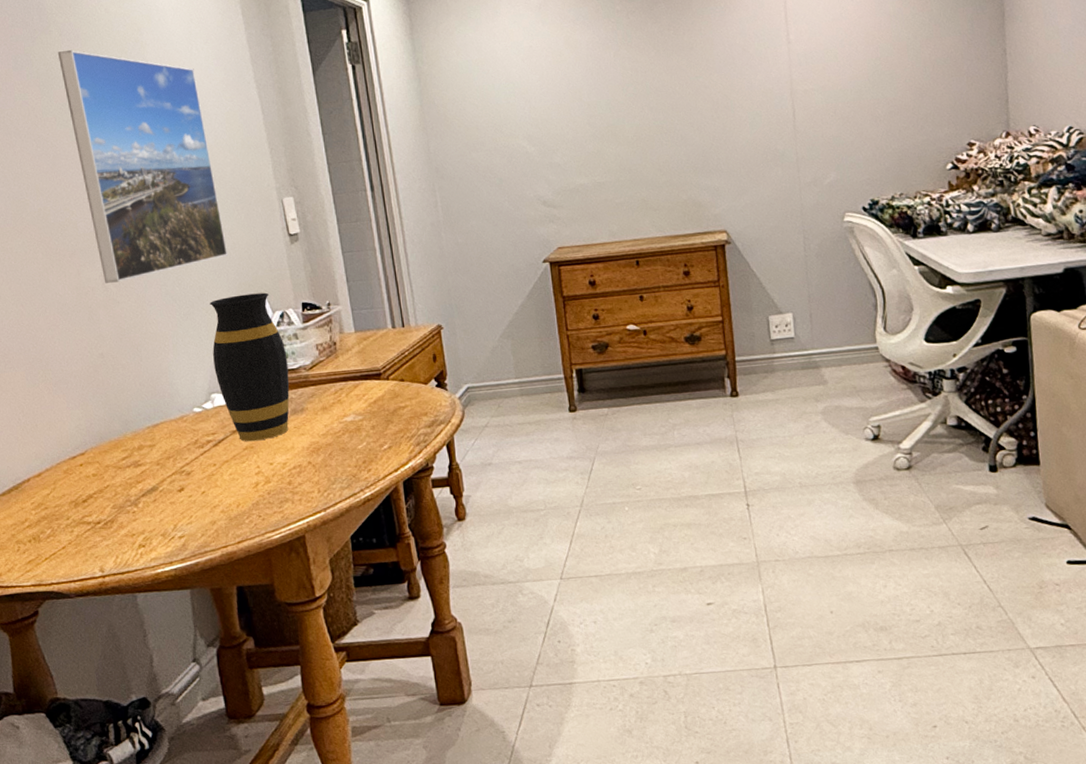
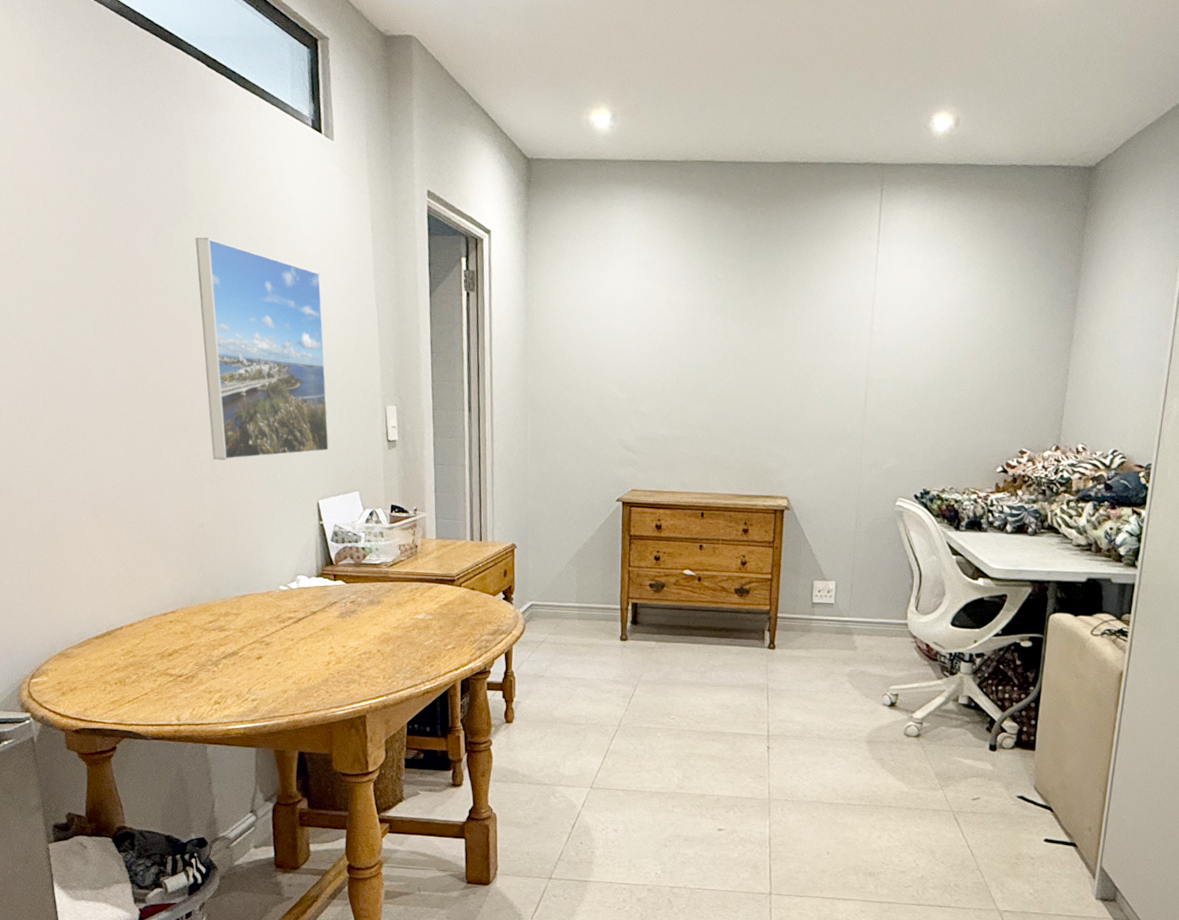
vase: present [210,292,290,442] -> none [303,489,371,624]

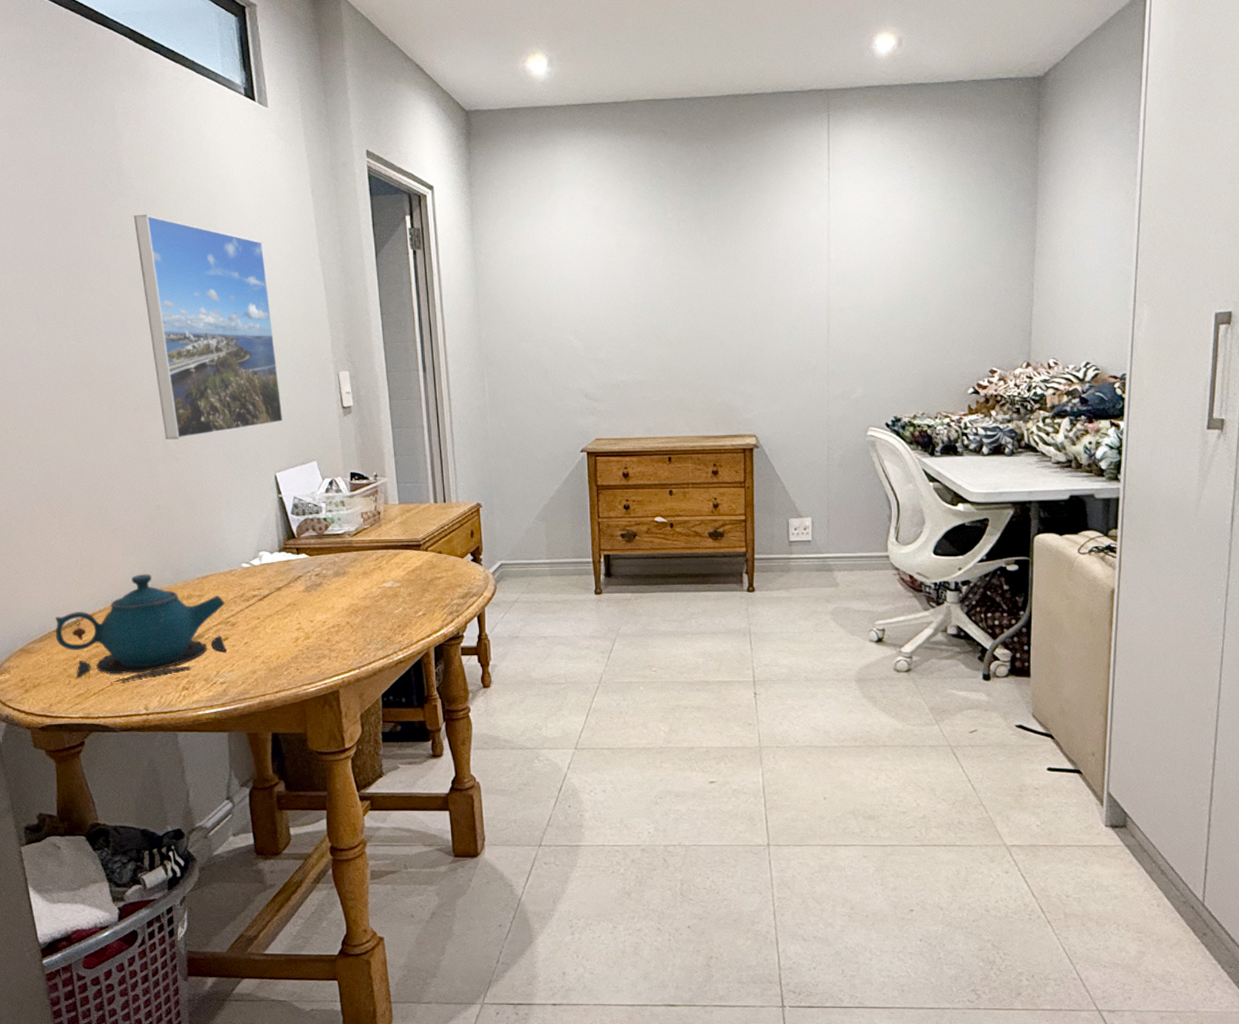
teapot: none [94,589,262,693] -> present [55,574,227,683]

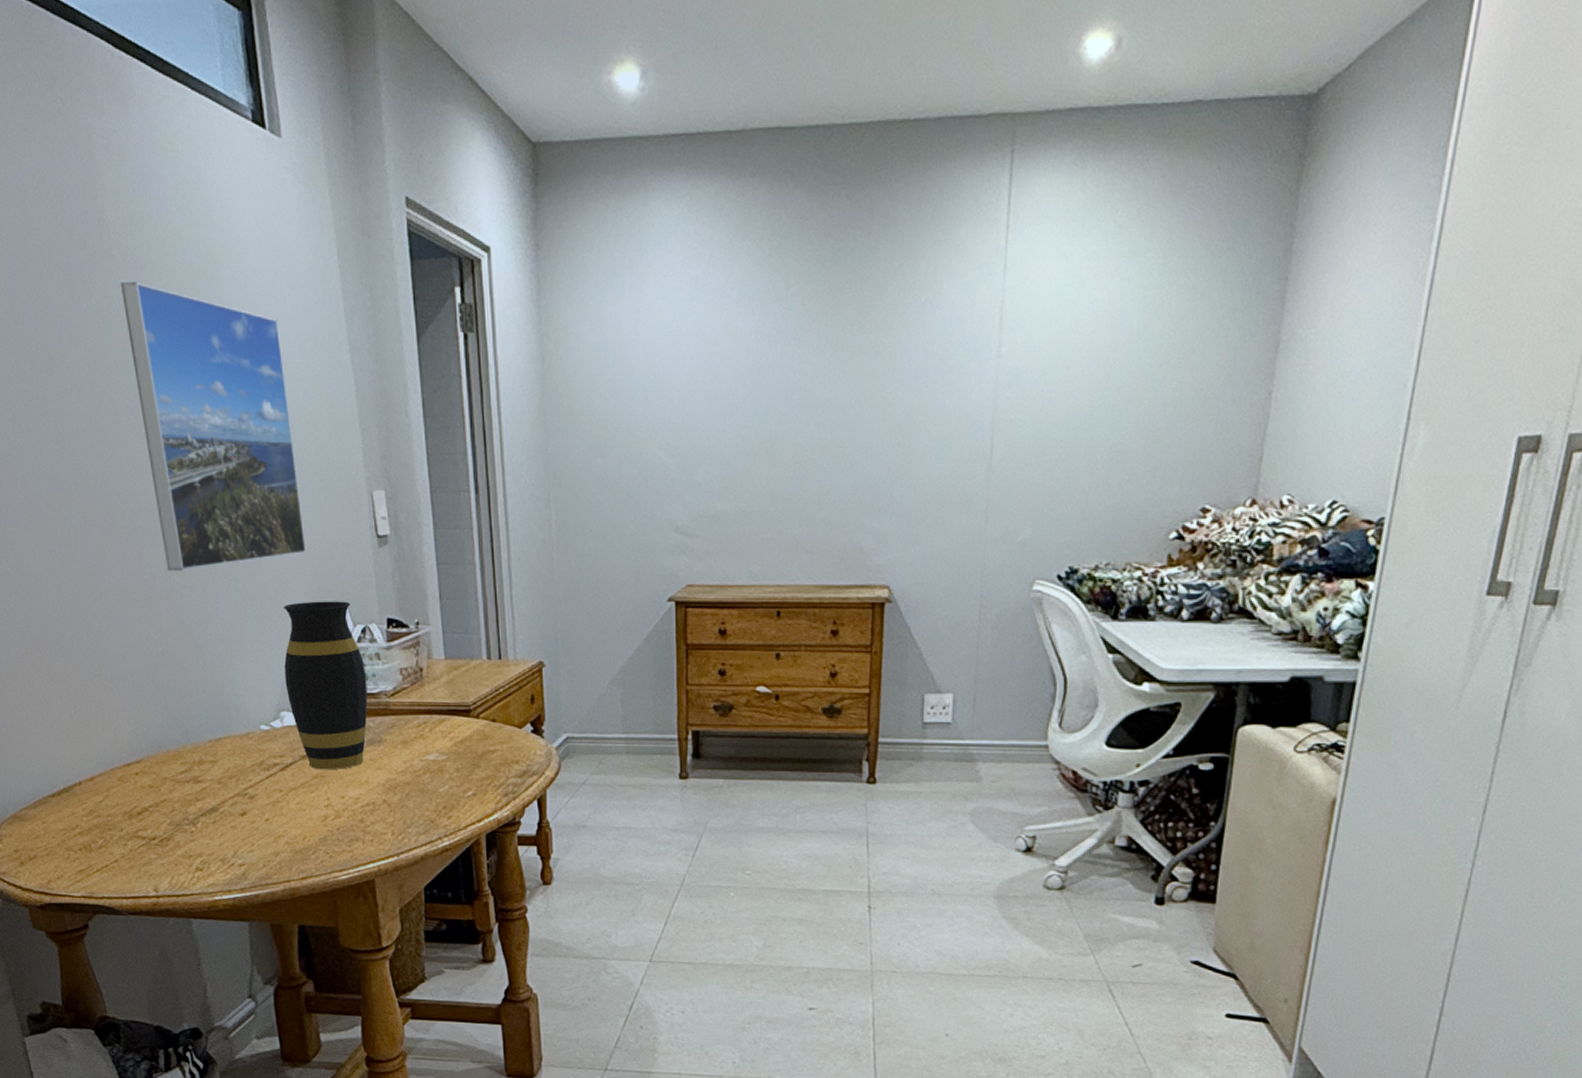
teapot: present [55,574,227,683] -> none [50,733,245,860]
vase: none [263,460,334,599] -> present [284,601,368,770]

